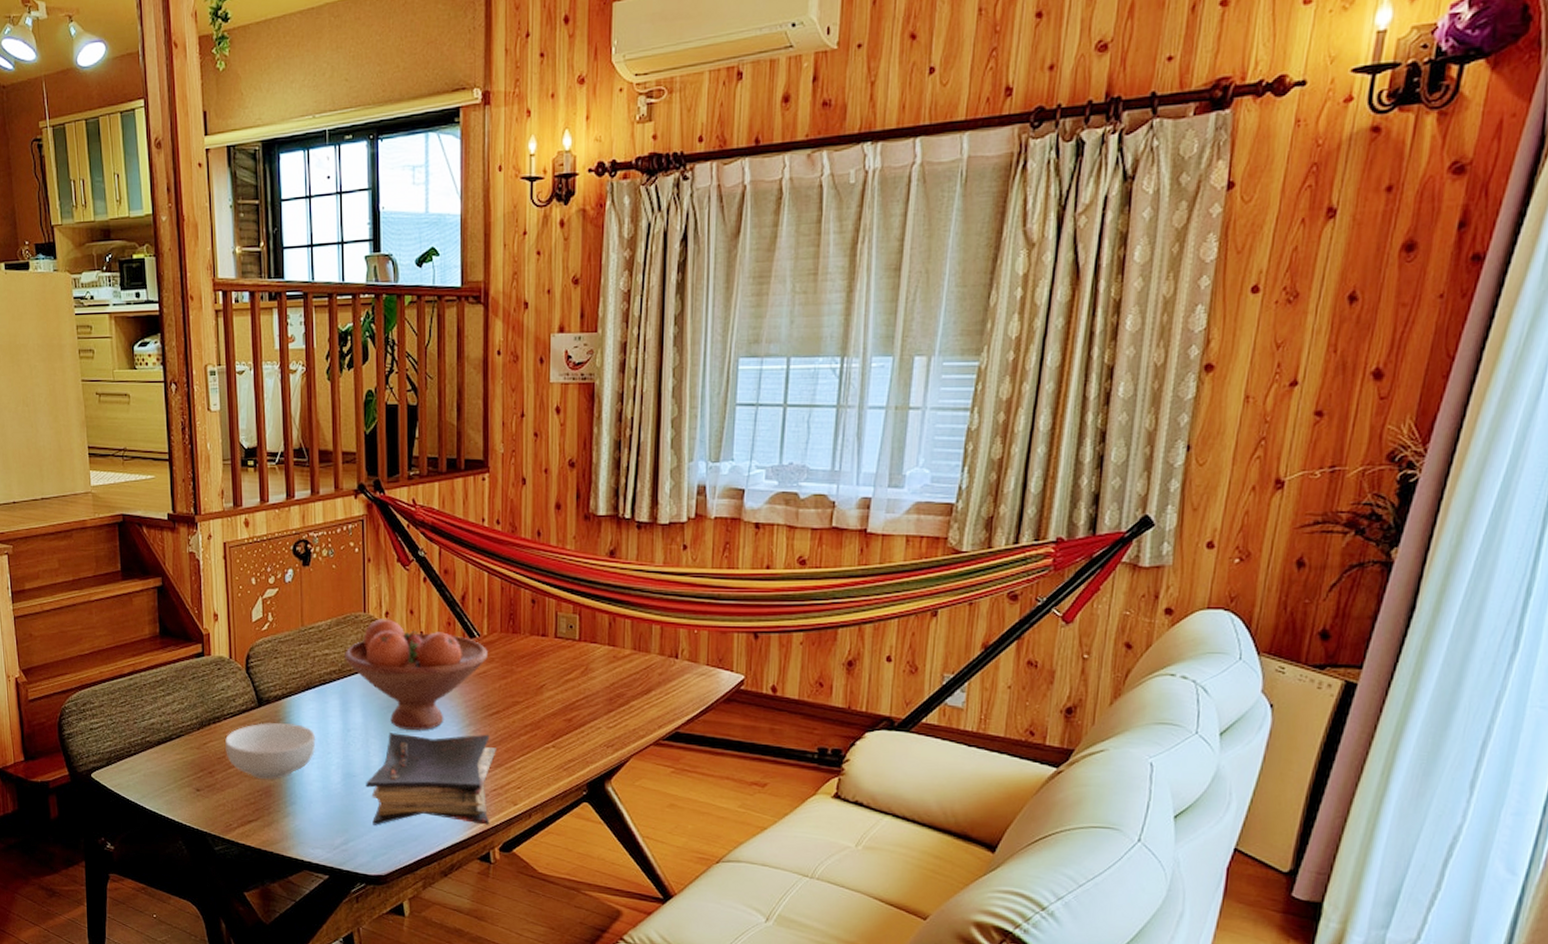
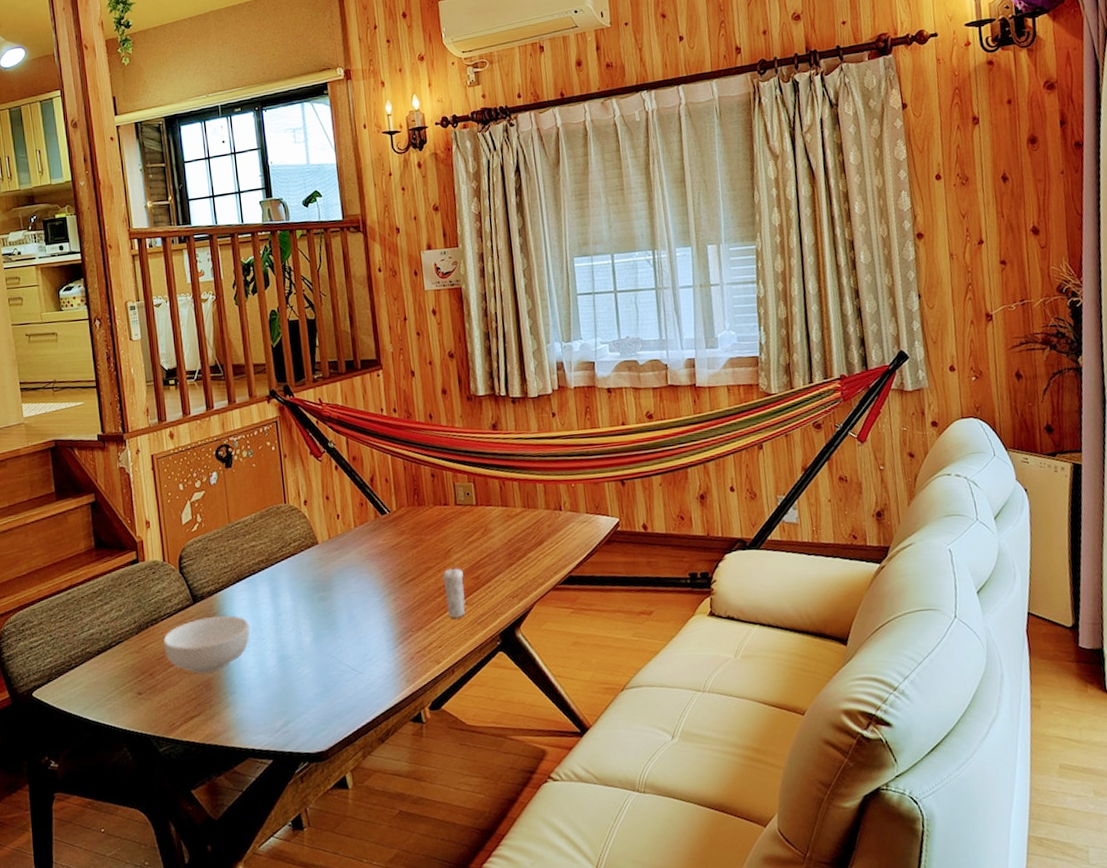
fruit bowl: present [345,619,488,731] -> none [270,506,399,607]
book: present [366,733,496,825] -> none [300,600,417,703]
candle: none [530,700,554,760] -> present [443,562,465,618]

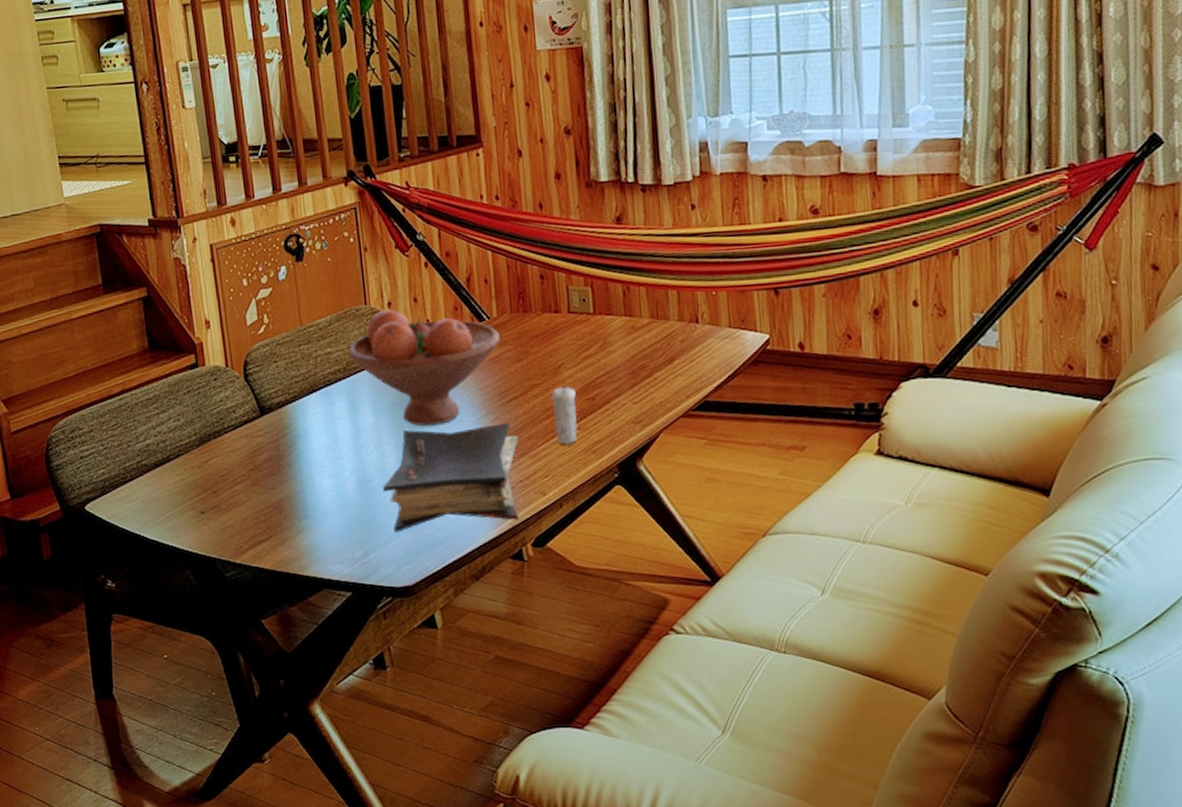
cereal bowl: present [163,615,250,674] -> none [227,431,326,494]
fruit bowl: none [270,506,399,607] -> present [348,309,500,426]
book: none [300,600,417,703] -> present [383,422,519,532]

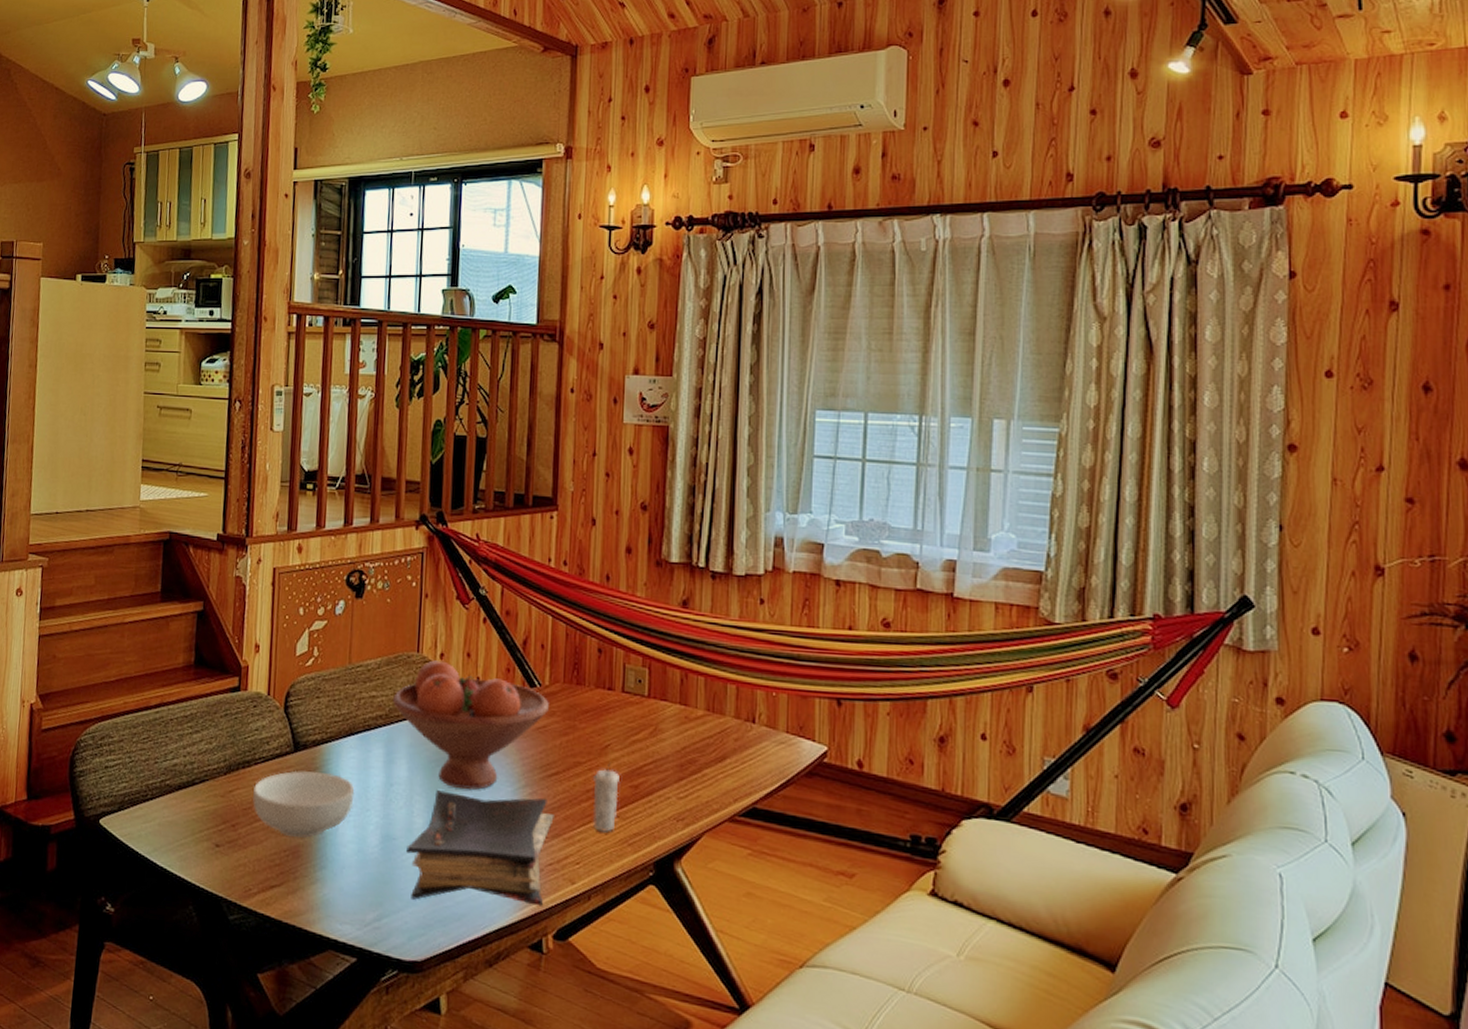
cereal bowl: none [227,431,326,494] -> present [252,770,355,838]

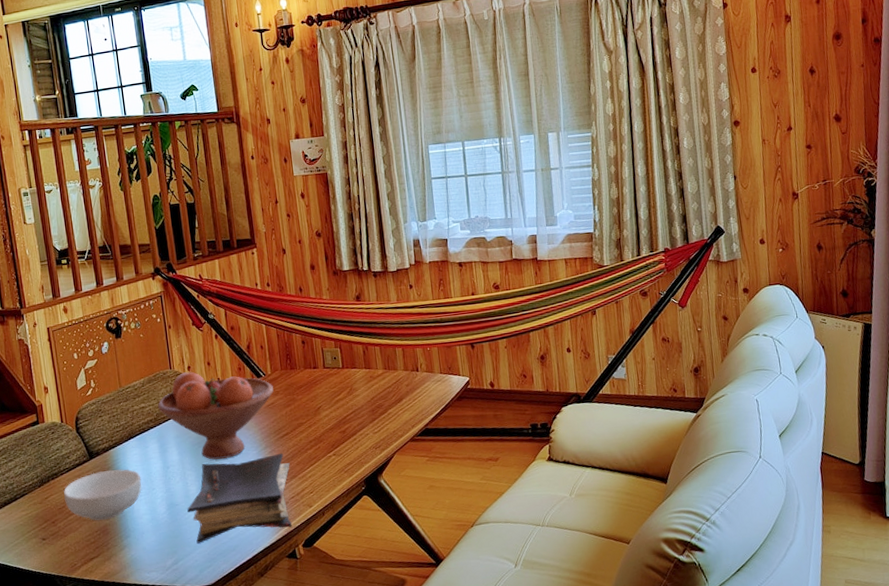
candle: present [592,762,620,832] -> none [313,418,333,468]

